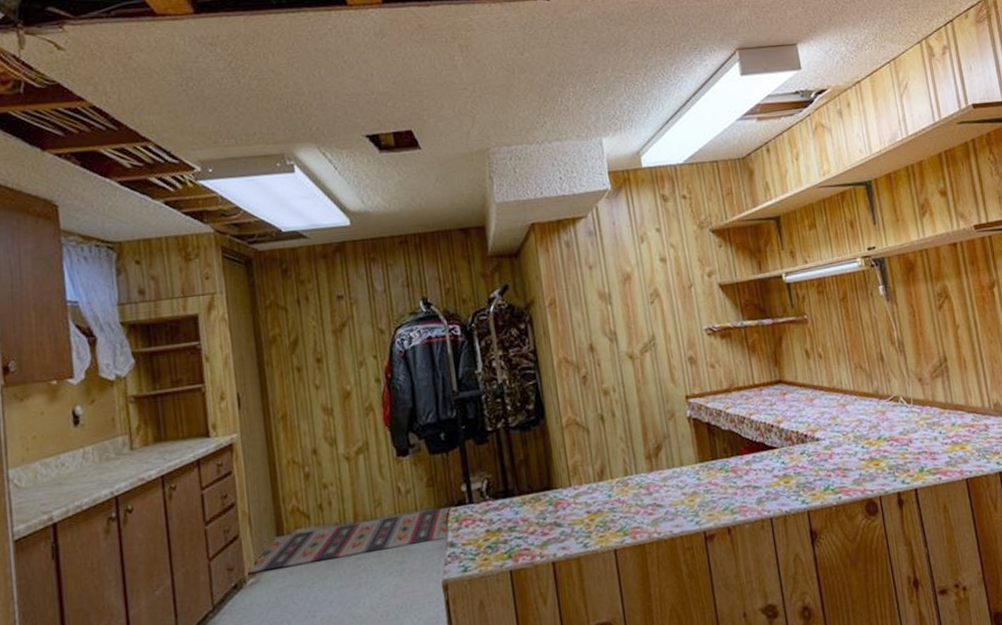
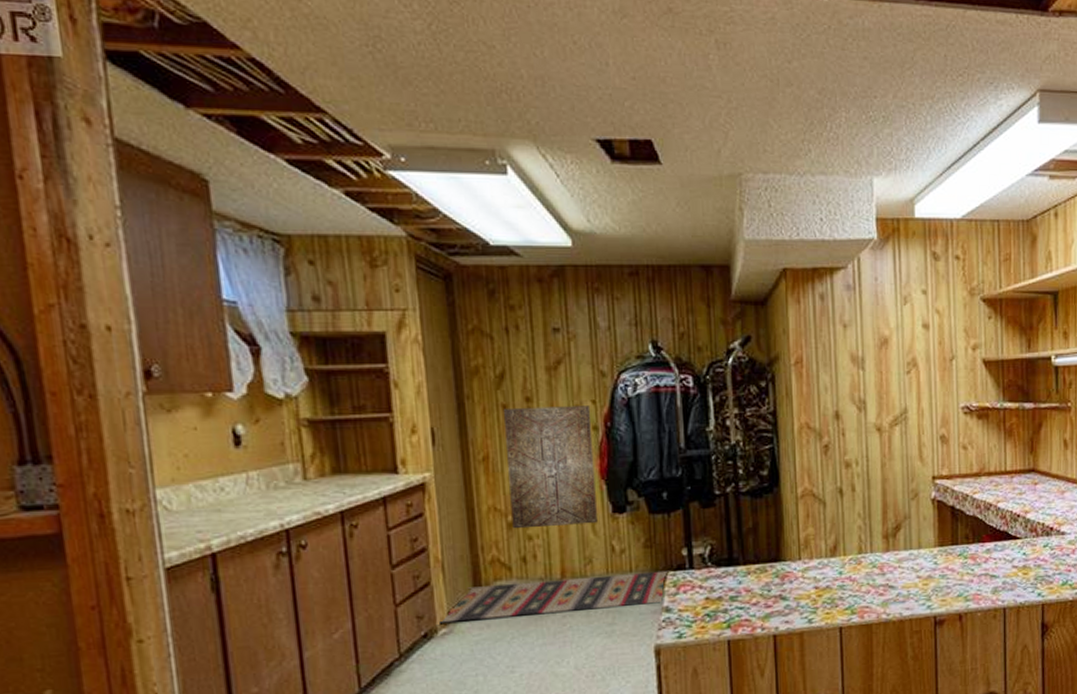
wall art: none [297,361,384,479] -> present [503,406,597,529]

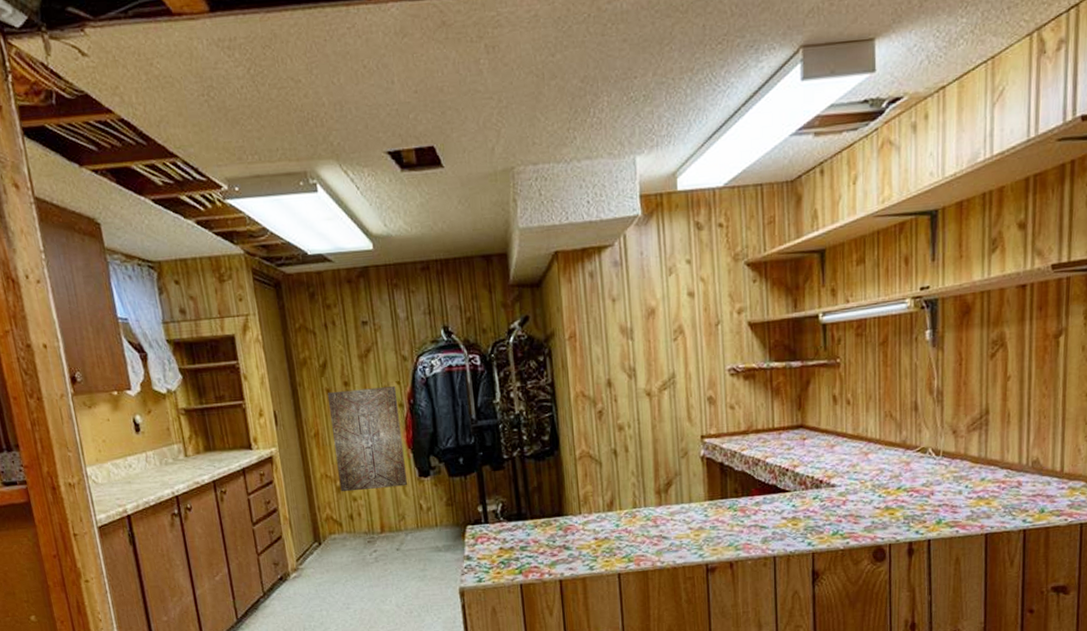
rug: present [440,570,670,623] -> none [291,524,469,569]

